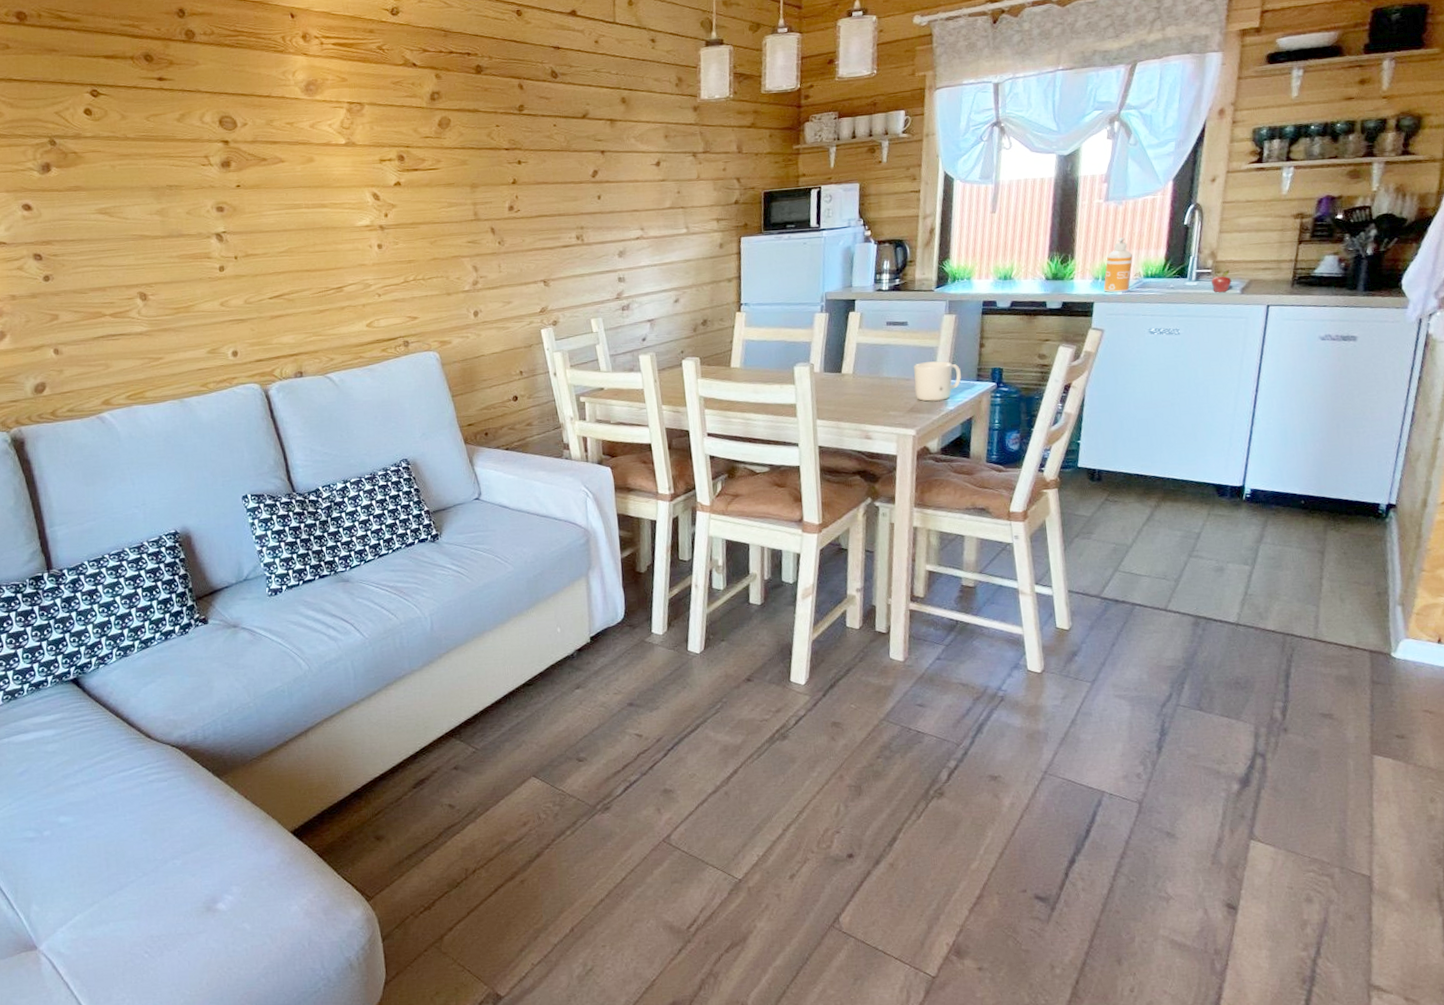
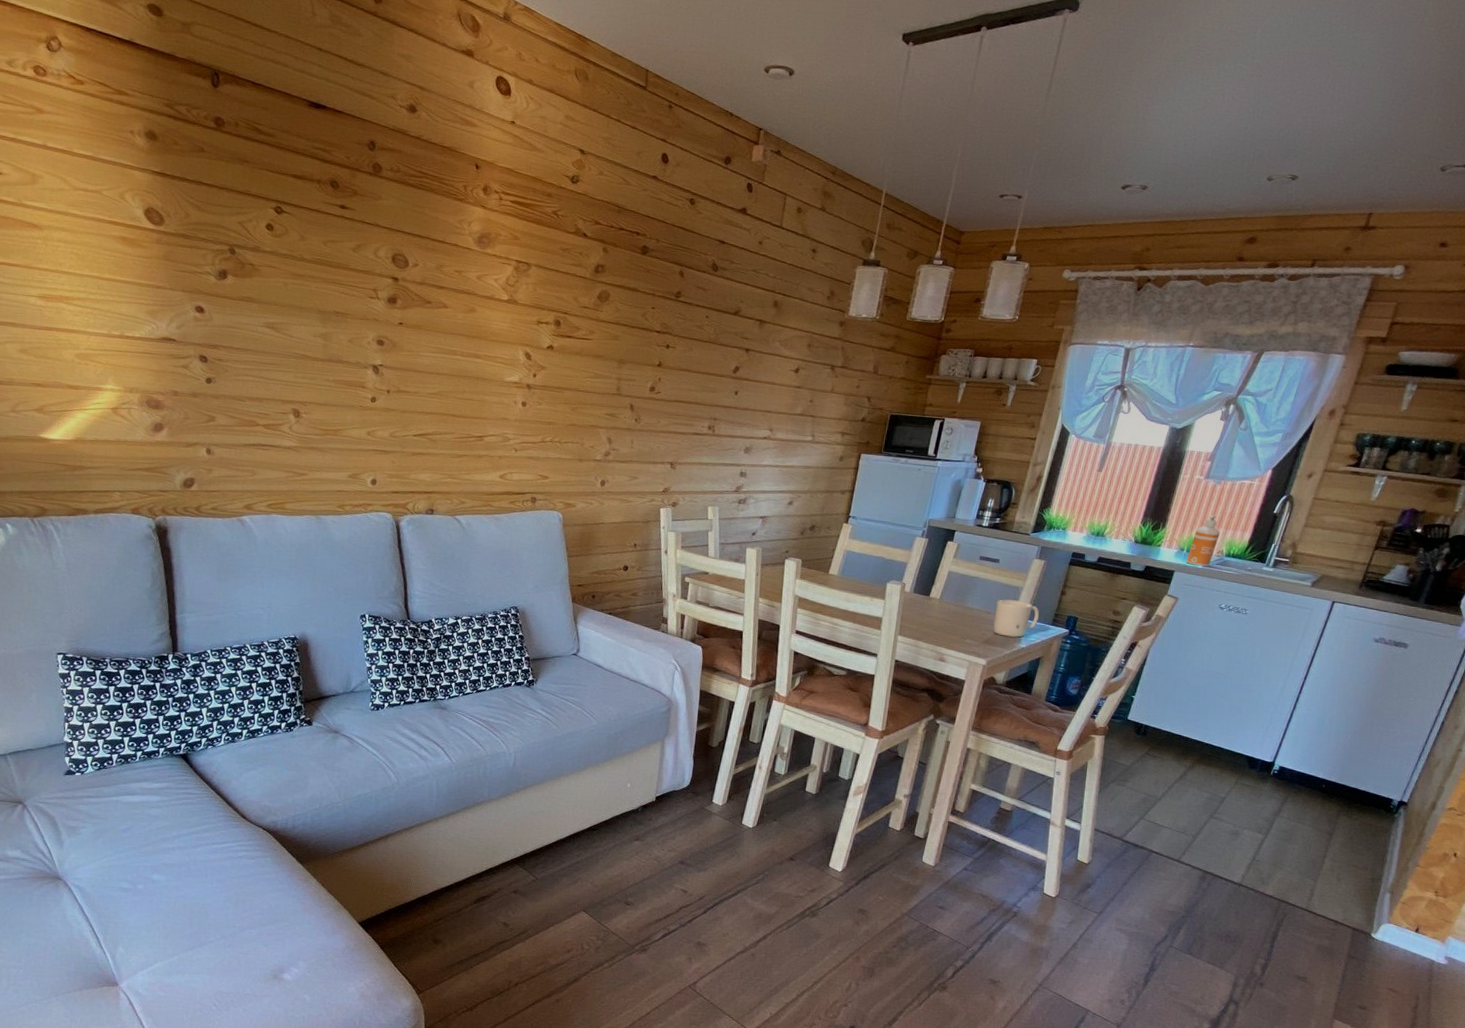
fruit: present [1211,269,1232,293] -> none [1286,561,1306,583]

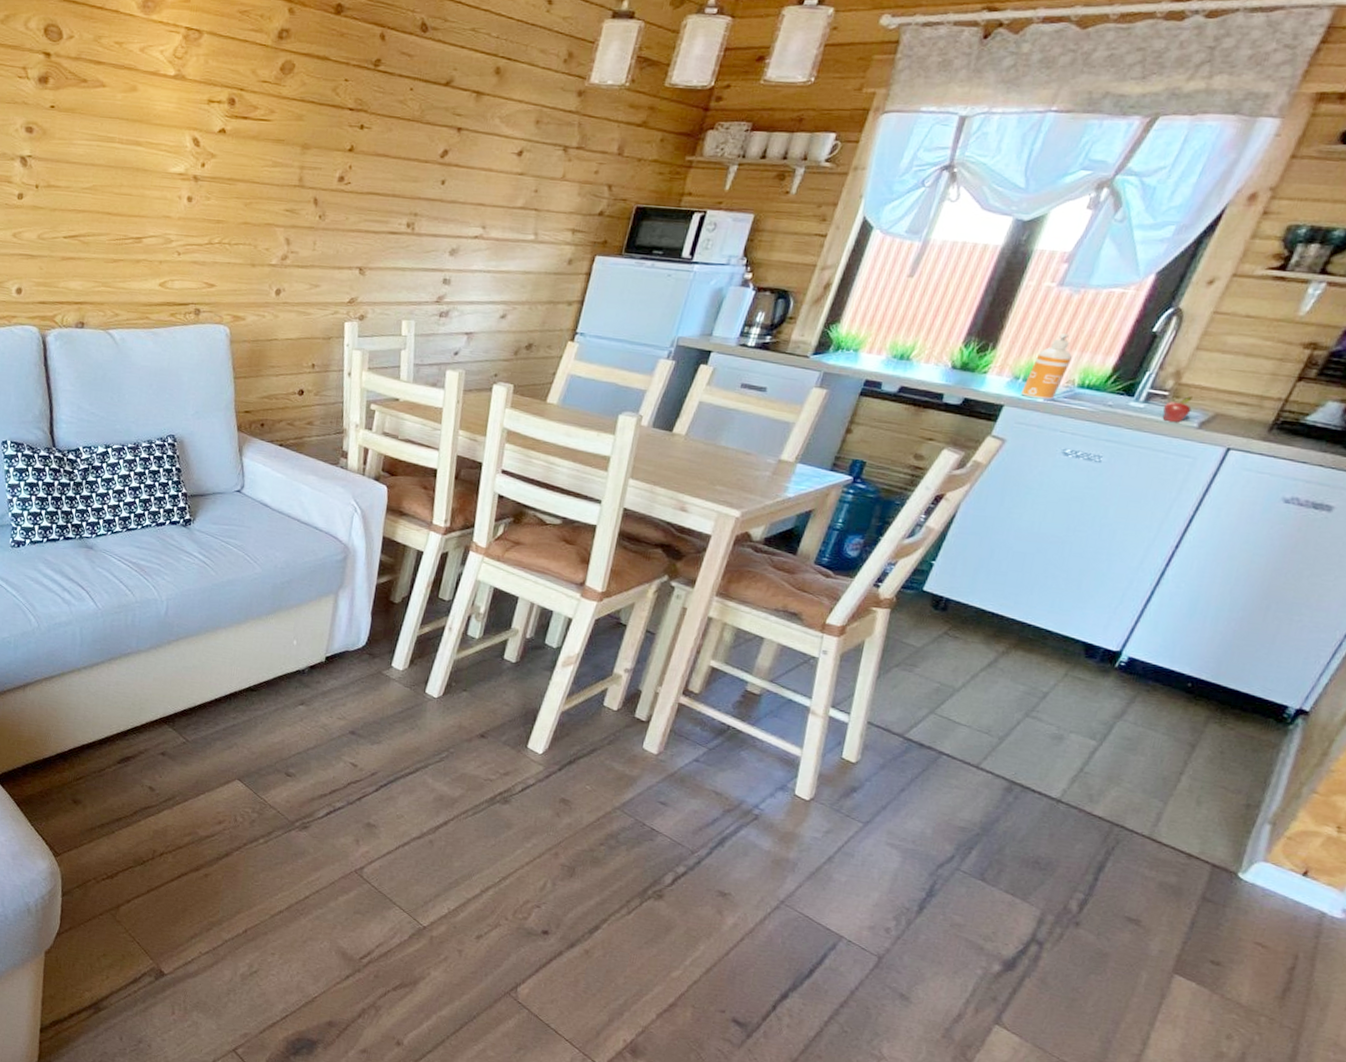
mug: present [993,599,1040,638] -> none [752,437,815,485]
fruit: none [1286,561,1306,583] -> present [1162,395,1193,423]

